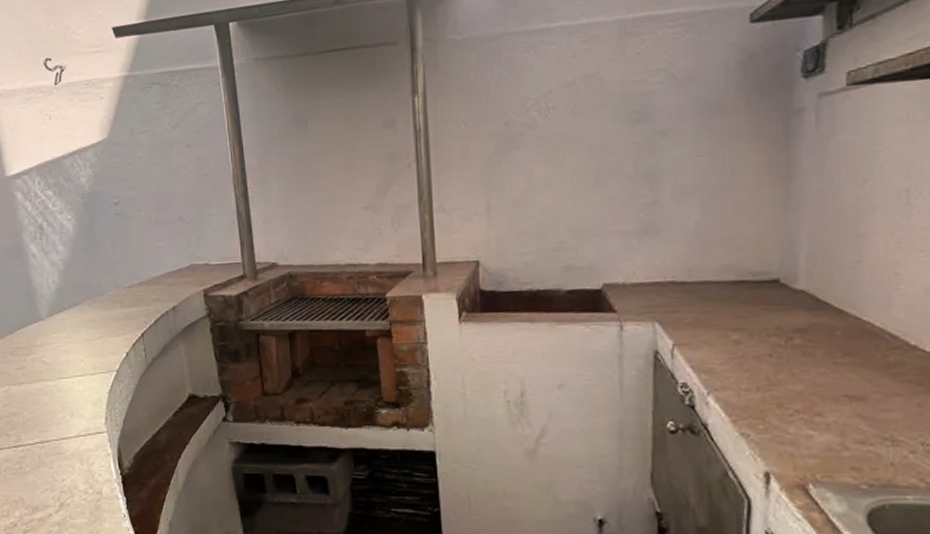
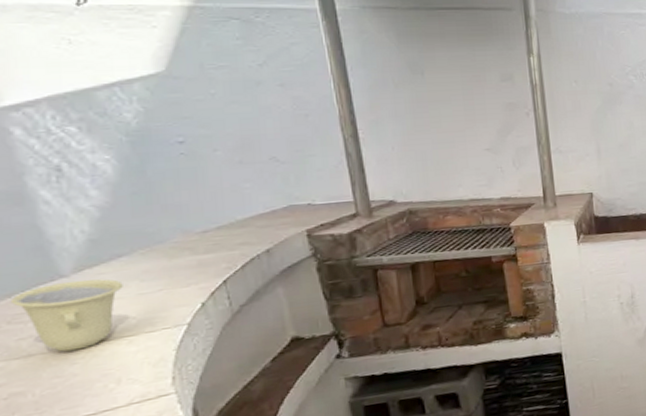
cup: none [12,323,77,383] -> present [10,278,123,352]

